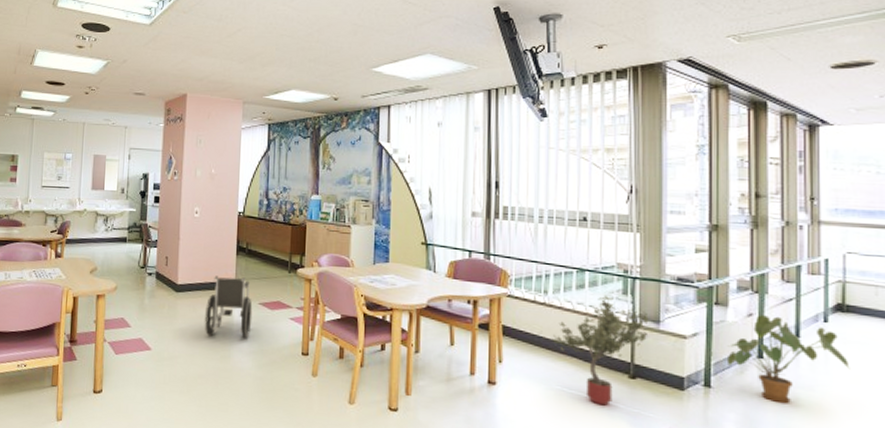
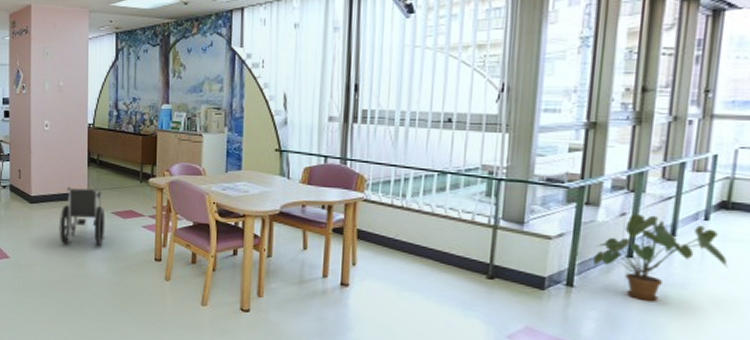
potted tree: present [552,295,649,406] -> none [408,197,512,305]

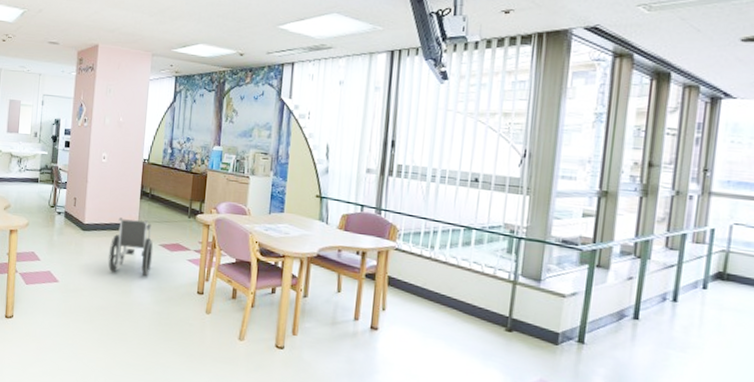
house plant: present [592,214,728,302] -> none [602,279,724,363]

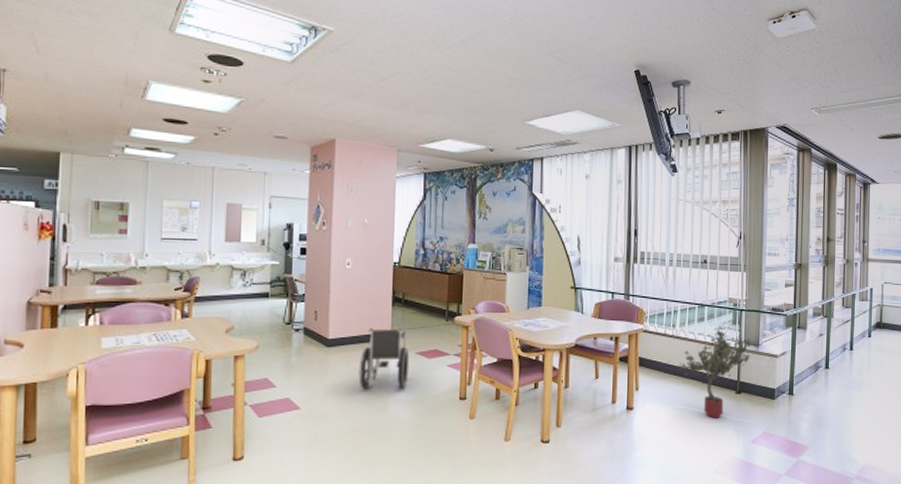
potted tree: none [434,252,530,355] -> present [678,325,751,418]

